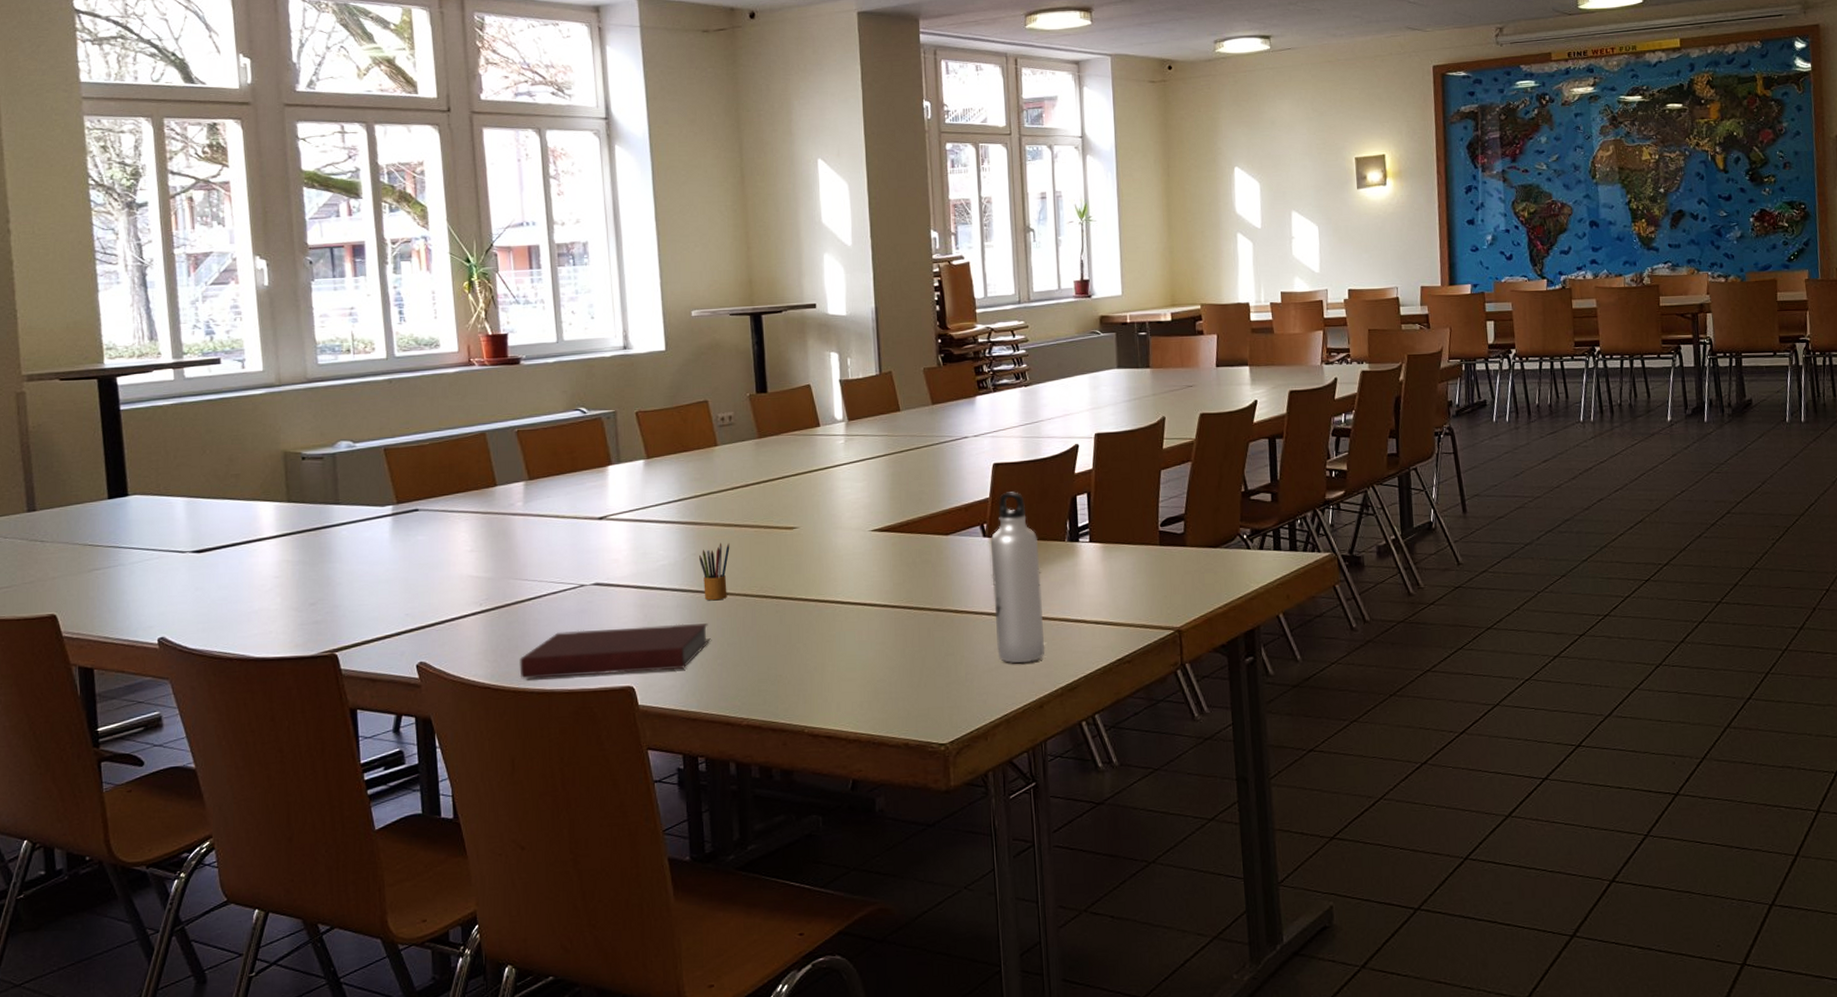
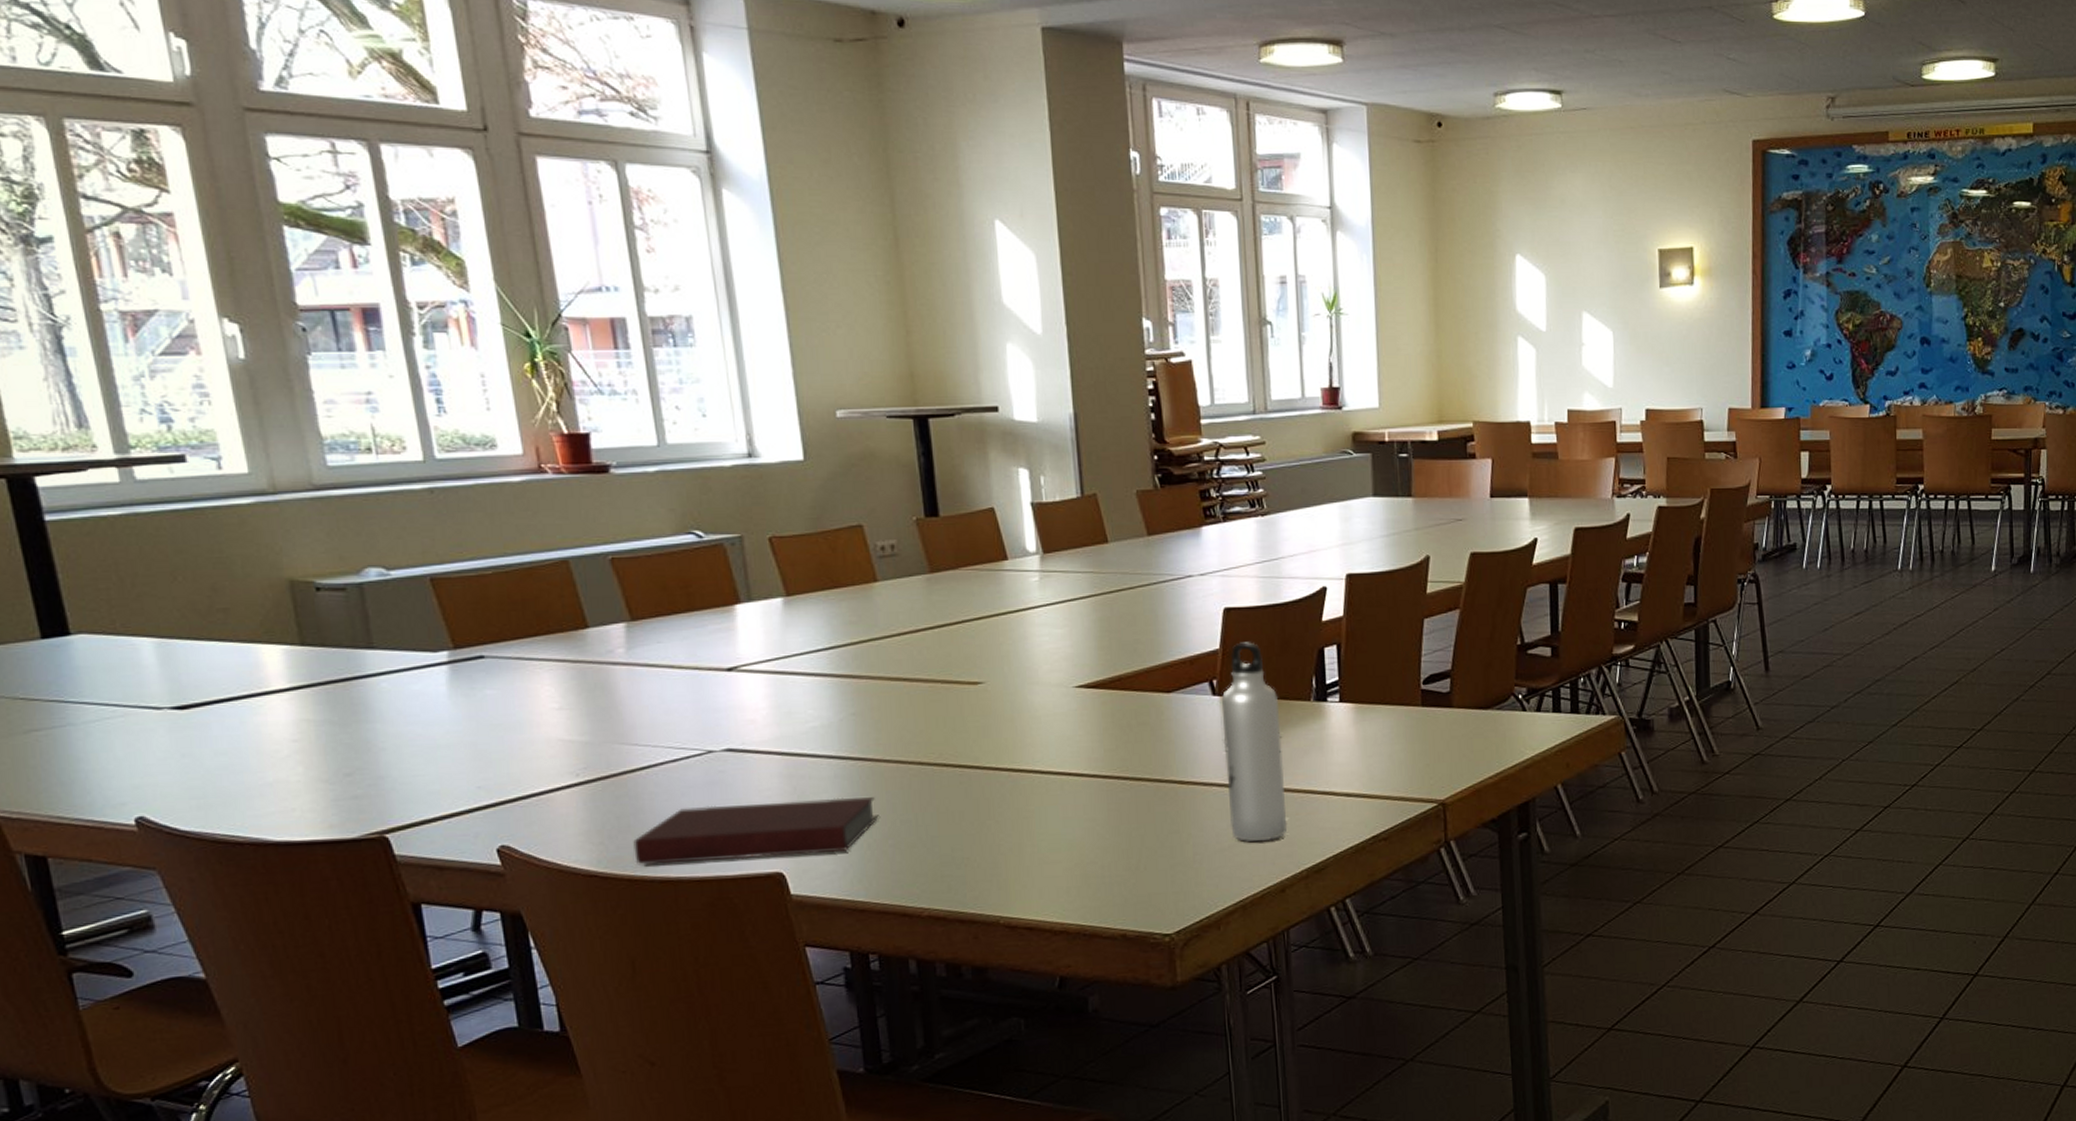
pencil box: present [699,542,730,601] -> none [860,700,899,770]

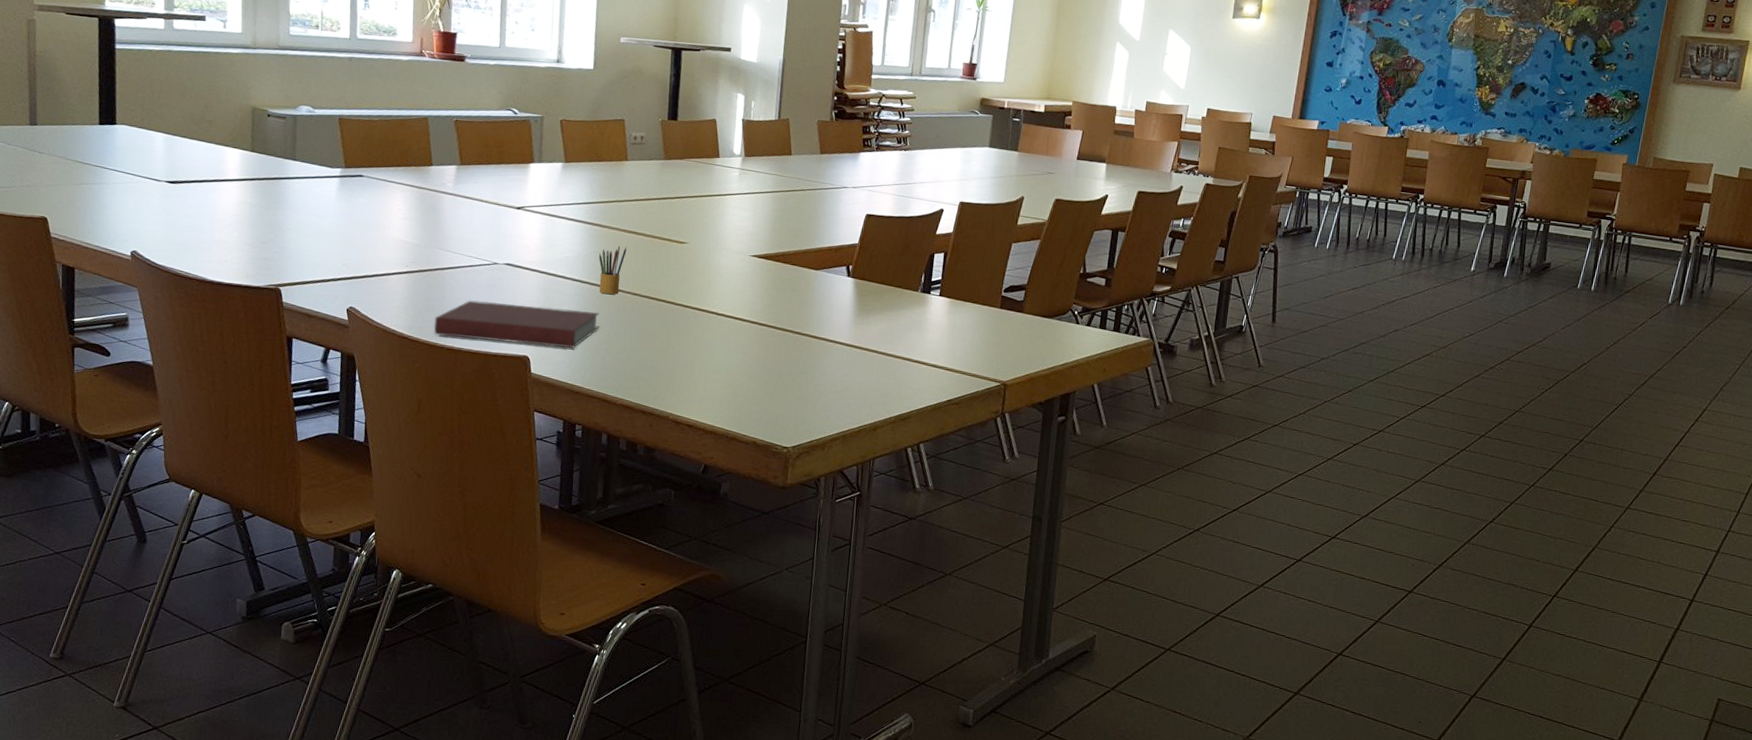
pencil box: none [860,700,899,770] -> present [599,245,627,295]
water bottle: present [1222,642,1287,843] -> none [844,241,895,391]

